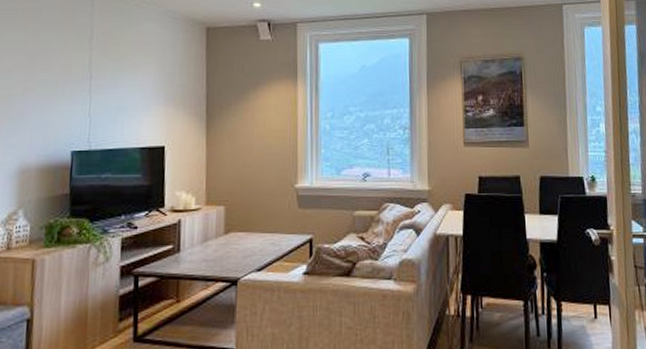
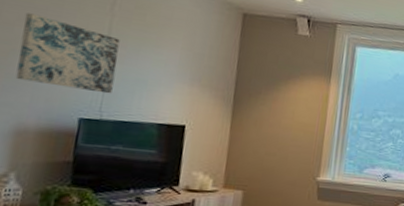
wall art: none [16,58,100,125] -> present [15,12,120,94]

